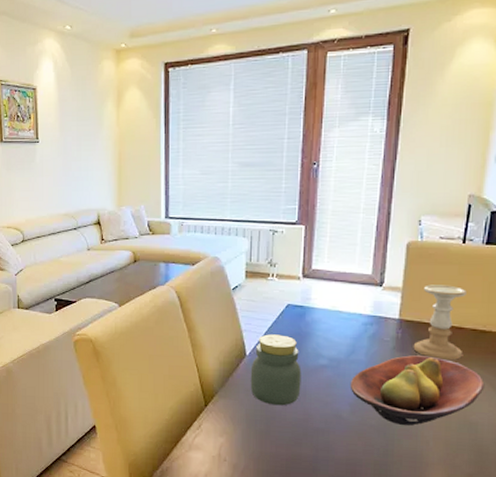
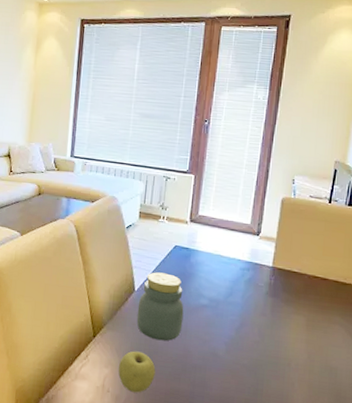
apple: none [233,418,274,460] -> present [118,351,156,393]
fruit bowl: present [349,355,485,425] -> none [226,301,344,367]
candle holder: present [413,284,466,360] -> none [283,237,331,308]

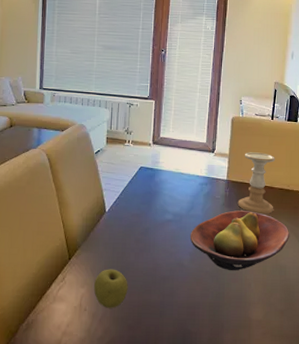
jar: present [136,272,184,341] -> none [108,193,151,257]
fruit bowl: none [226,301,344,367] -> present [190,210,290,270]
candle holder: none [283,237,331,308] -> present [237,152,275,214]

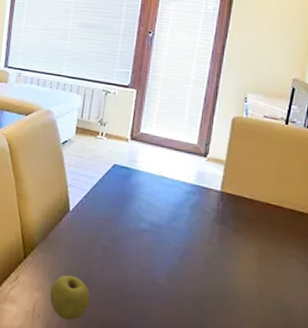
fruit bowl: present [190,210,290,270] -> none [168,229,301,301]
candle holder: present [237,152,275,214] -> none [232,160,287,239]

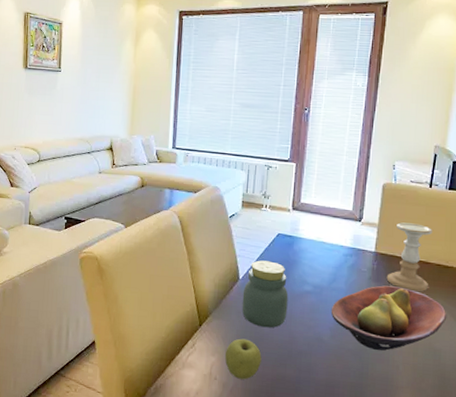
jar: none [70,191,123,267] -> present [242,260,289,328]
fruit bowl: none [168,229,301,301] -> present [330,285,447,351]
candle holder: none [232,160,287,239] -> present [386,222,432,291]

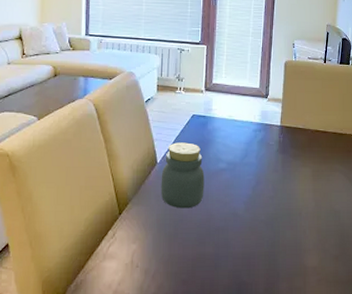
apple: present [224,338,262,380] -> none [145,222,182,263]
fruit bowl: present [330,285,447,351] -> none [244,156,344,218]
candle holder: present [386,222,432,291] -> none [291,96,328,159]

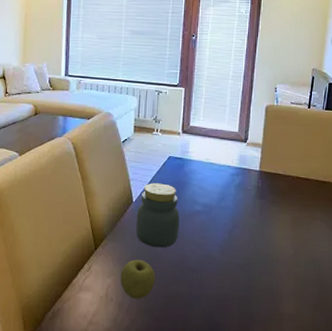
apple: none [145,222,182,263] -> present [120,259,156,299]

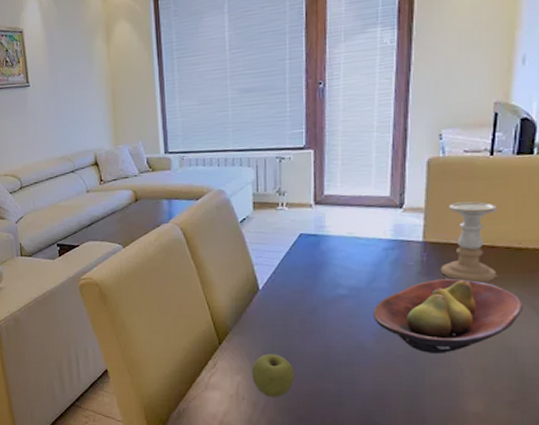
jar: present [135,183,180,248] -> none [265,266,320,340]
fruit bowl: none [219,202,326,263] -> present [372,279,523,353]
candle holder: none [270,142,311,206] -> present [440,201,497,282]

